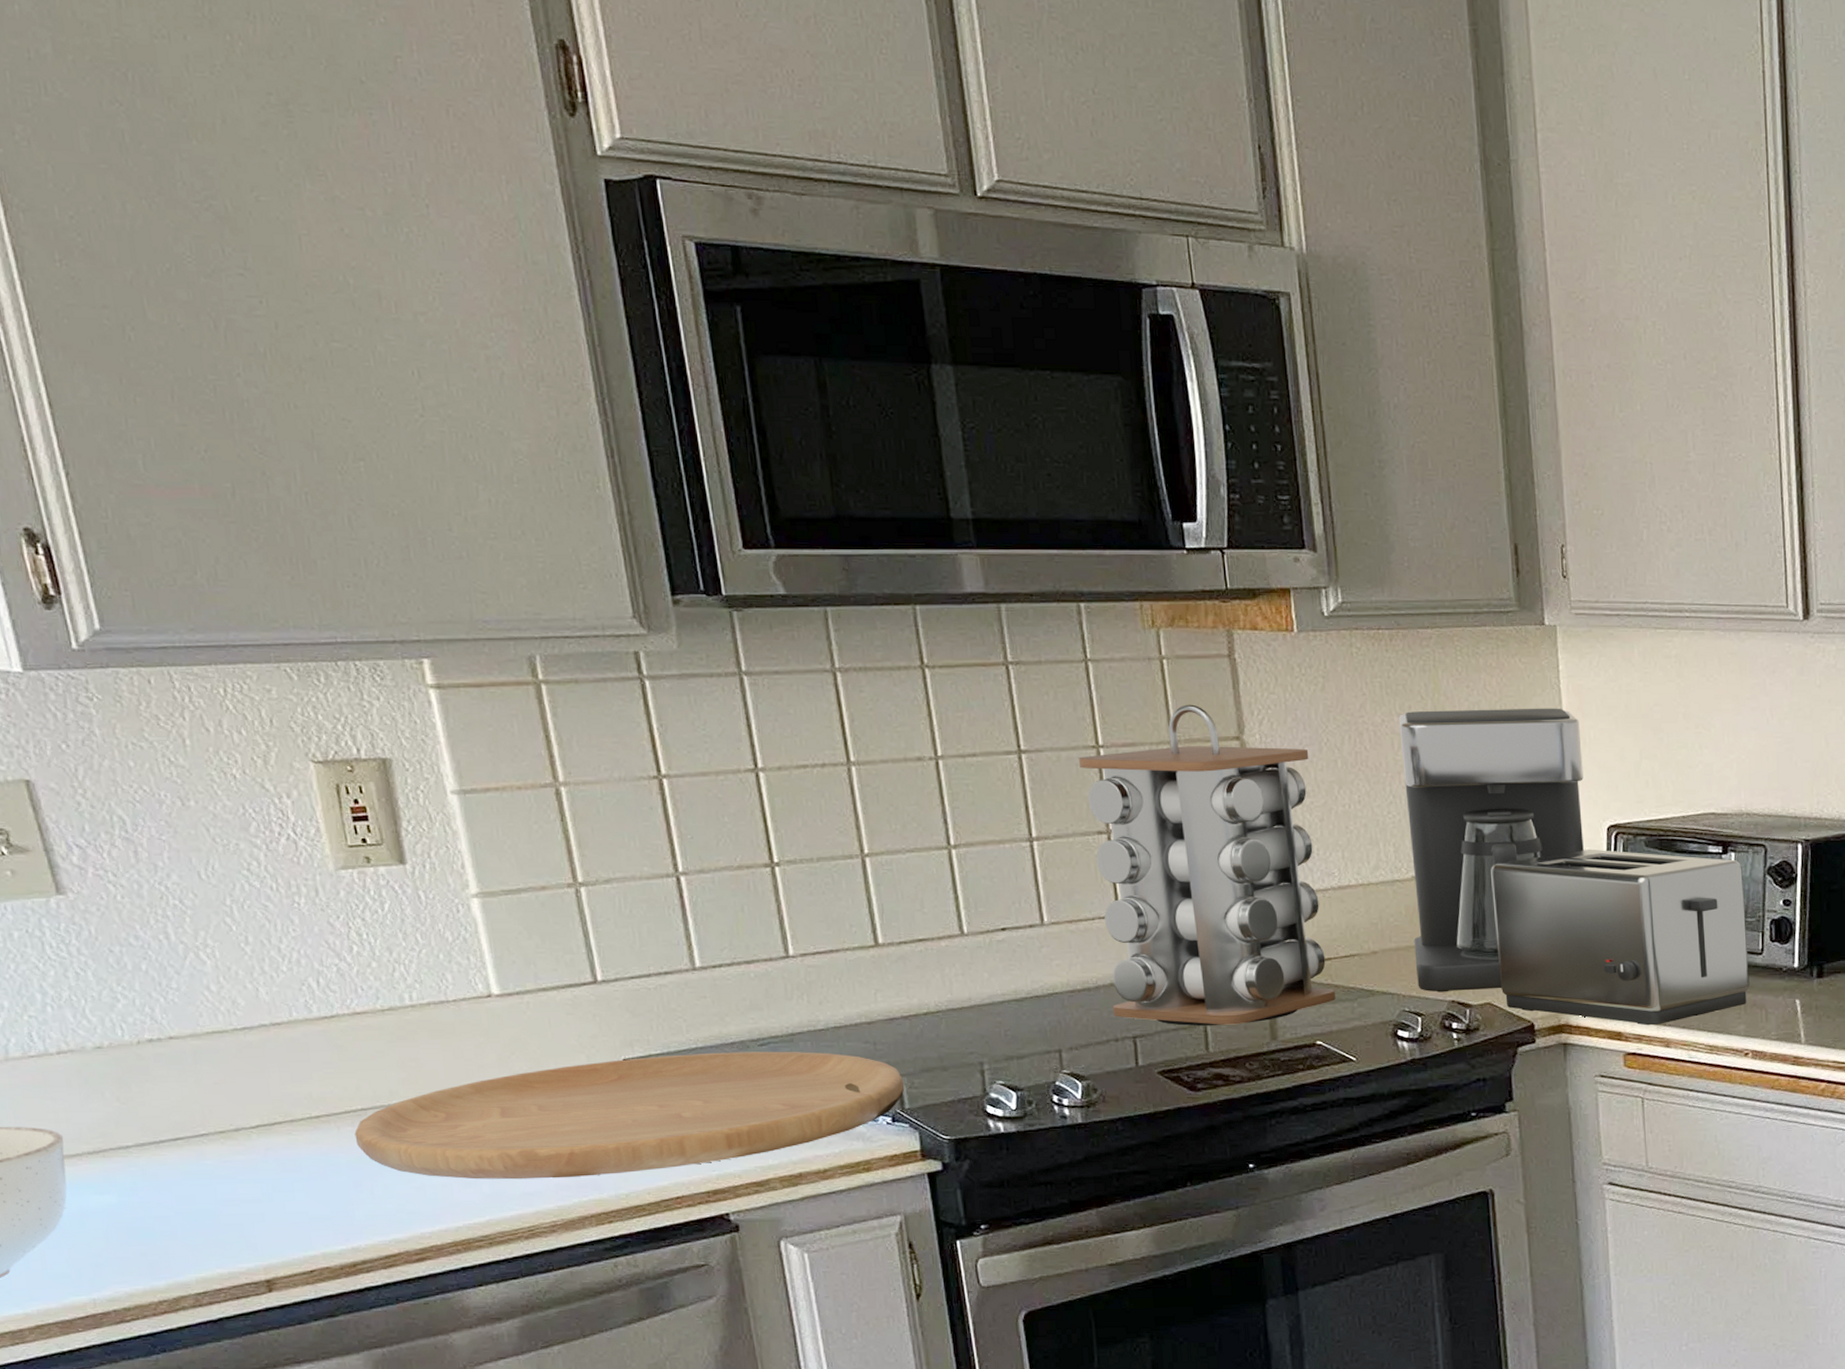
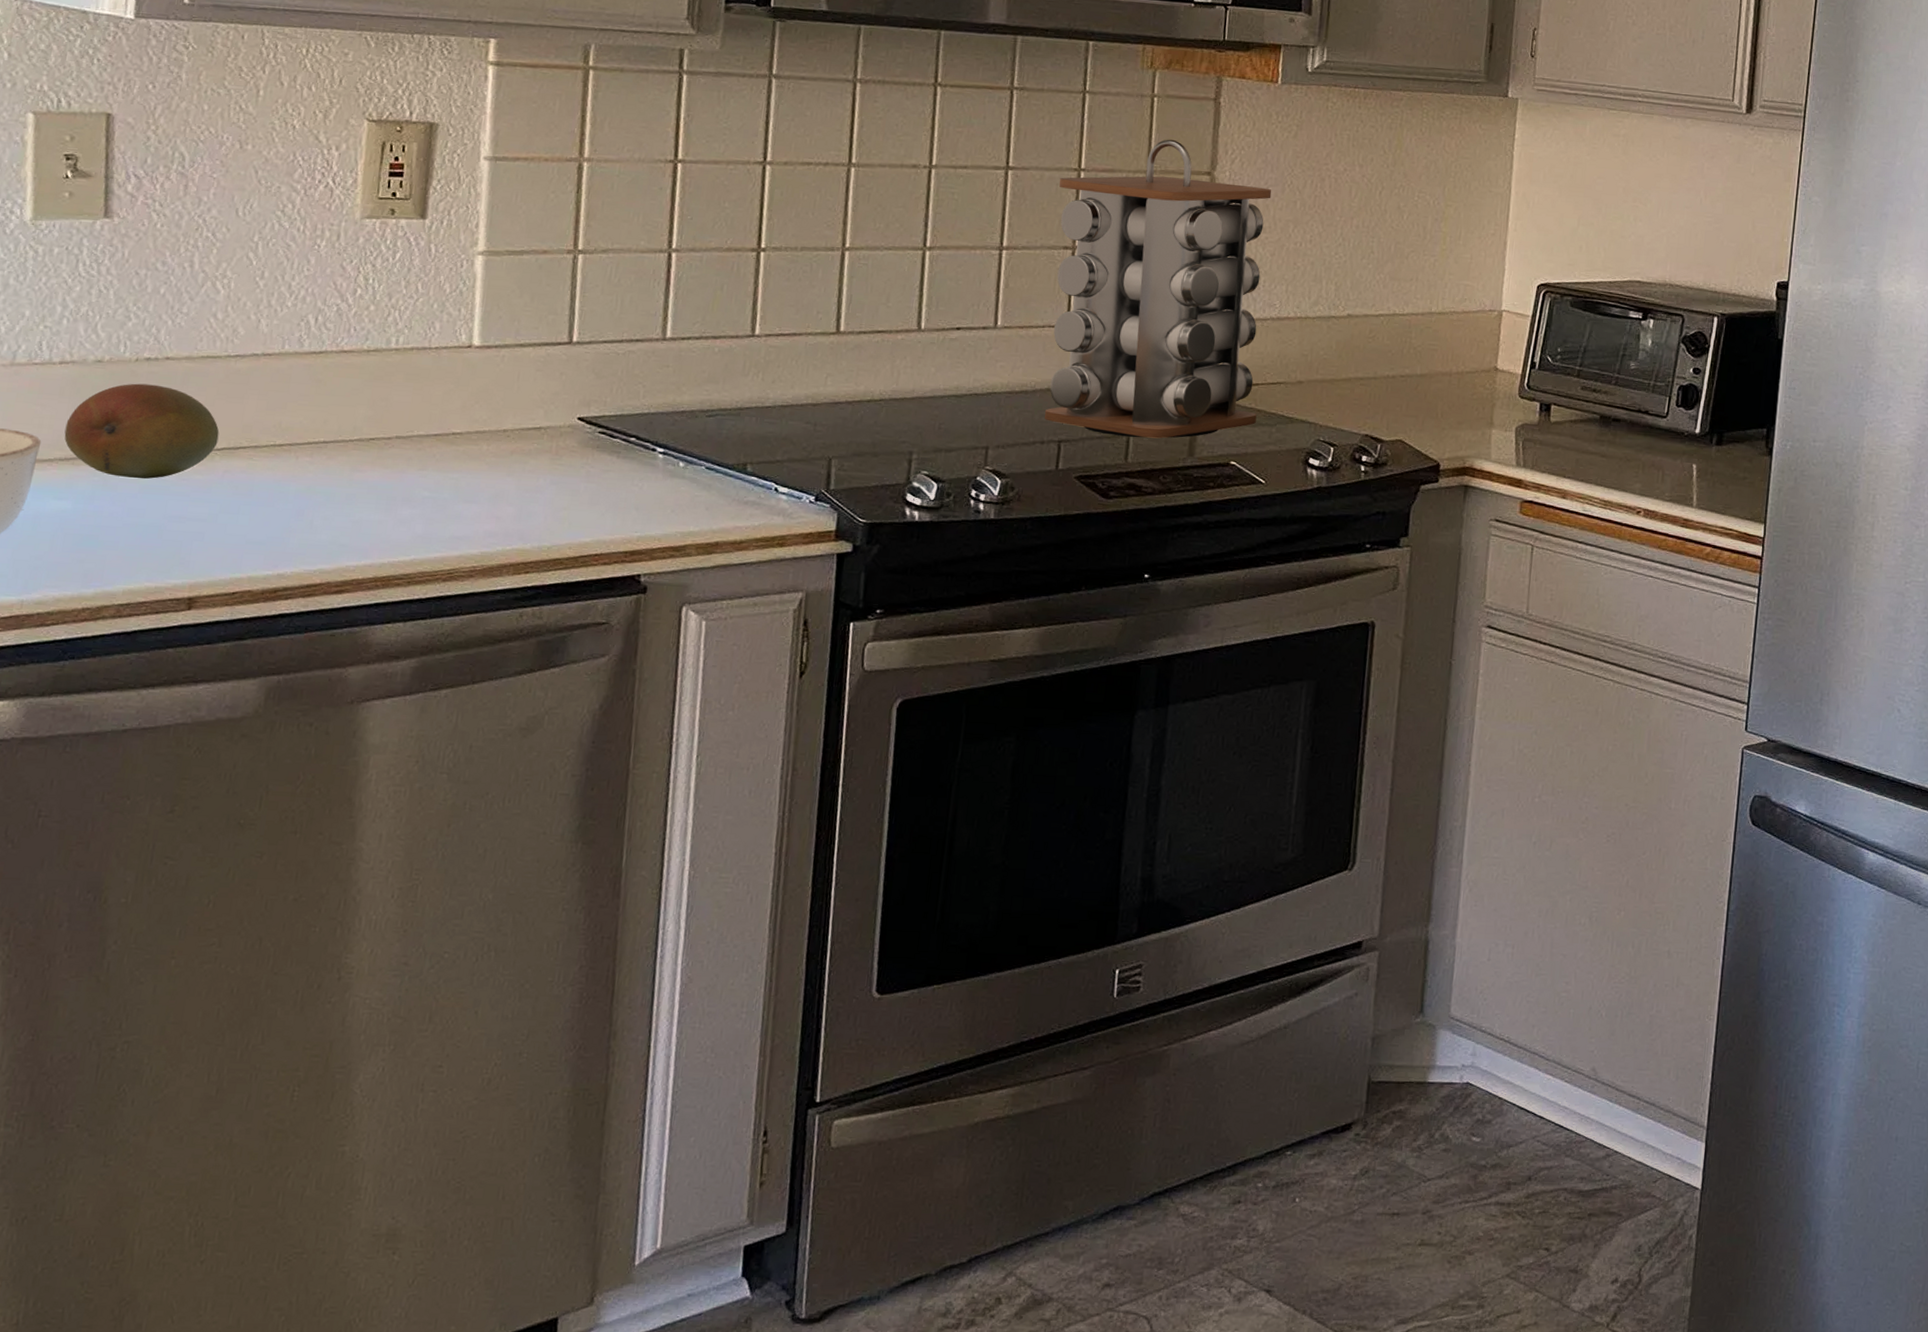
fruit: none [83,1066,250,1165] -> present [64,383,220,479]
cutting board: present [354,1051,905,1180] -> none [309,417,834,527]
coffee maker: present [1398,708,1584,993] -> none [1336,163,1526,428]
toaster: present [1491,849,1750,1026] -> none [1414,304,1659,477]

